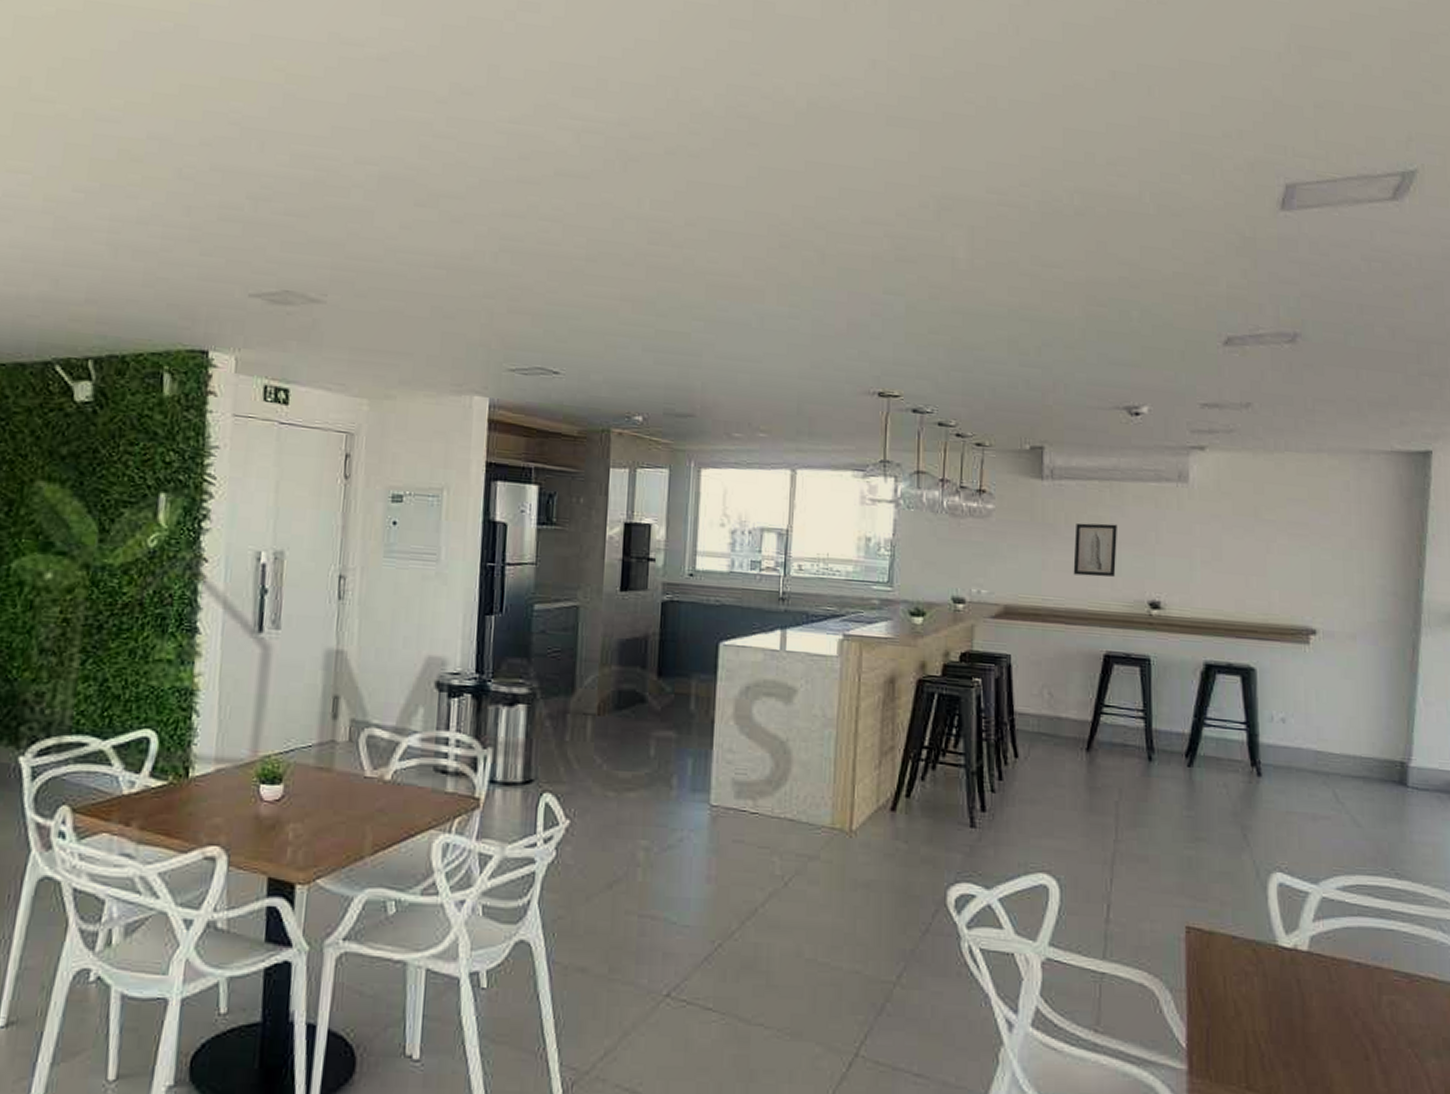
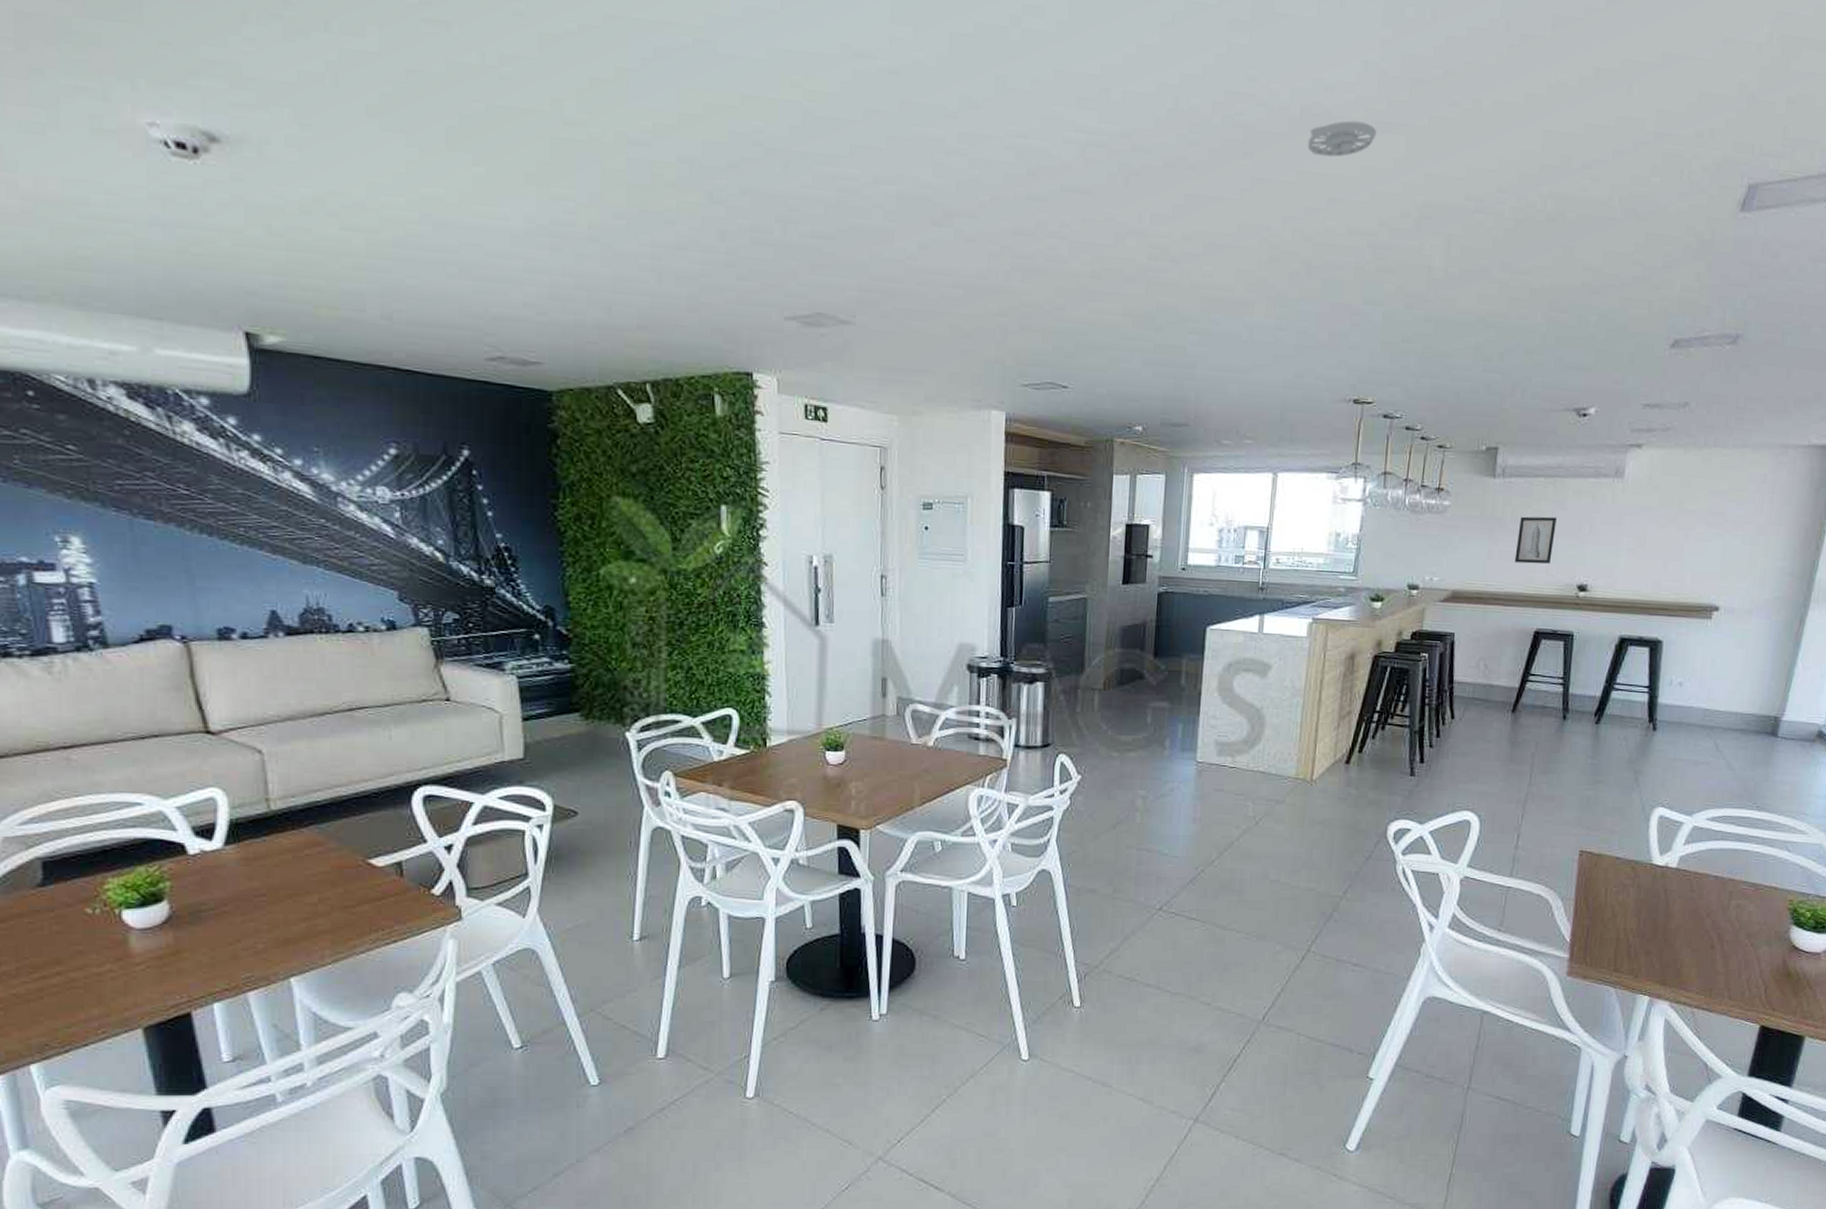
smoke detector: none [816,114,889,149] -> present [1307,120,1377,157]

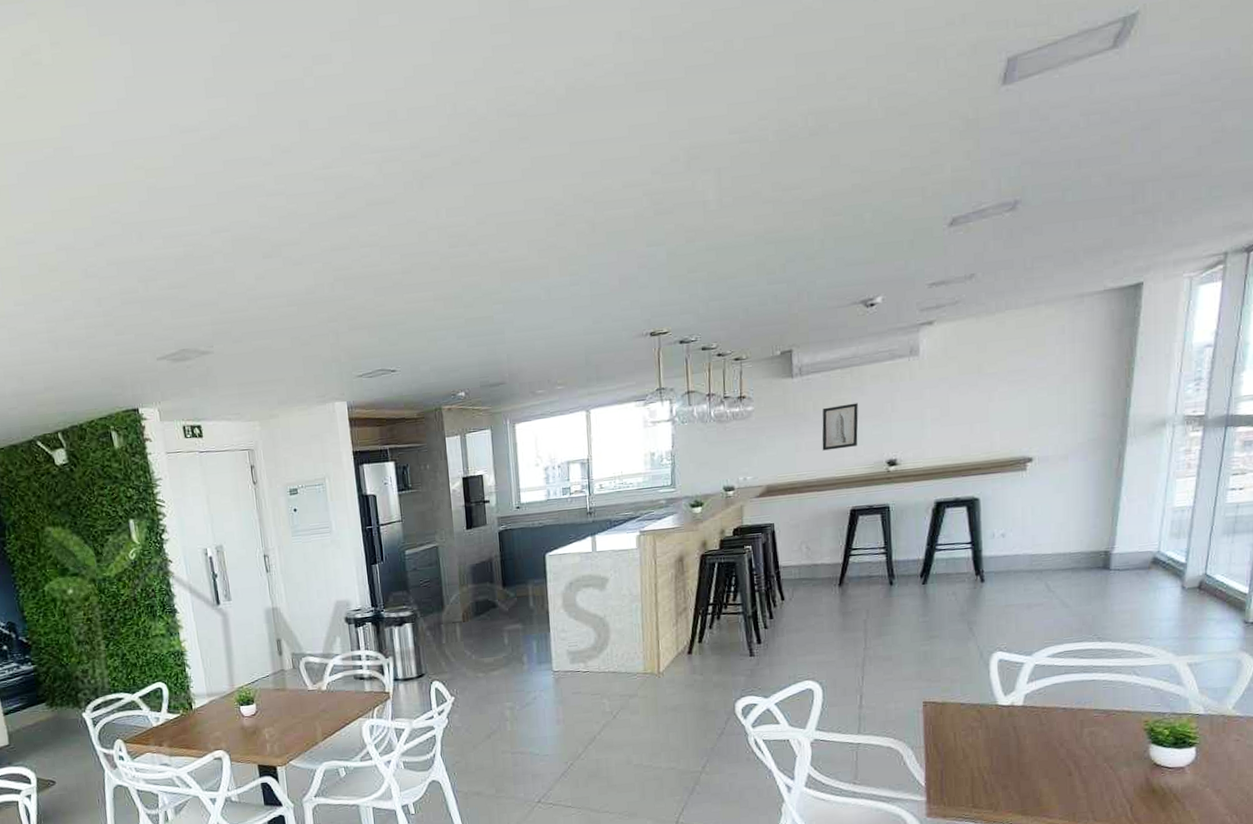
smoke detector: present [1307,120,1377,157] -> none [576,86,638,125]

